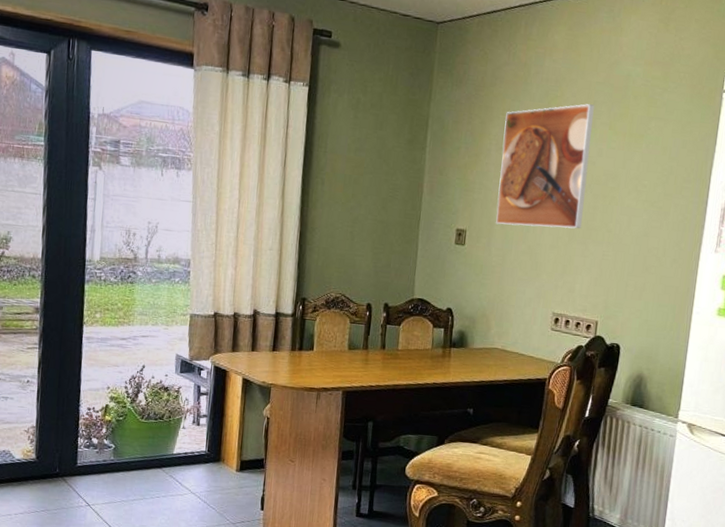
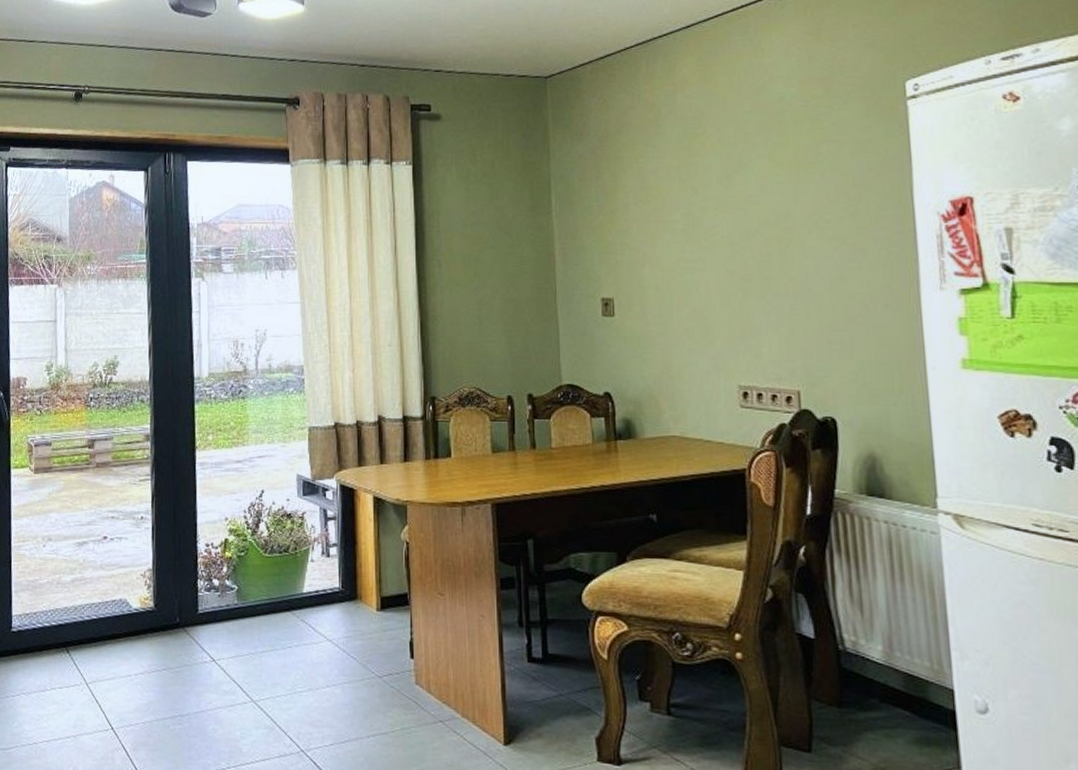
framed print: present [496,104,595,229] -> none [640,137,757,288]

